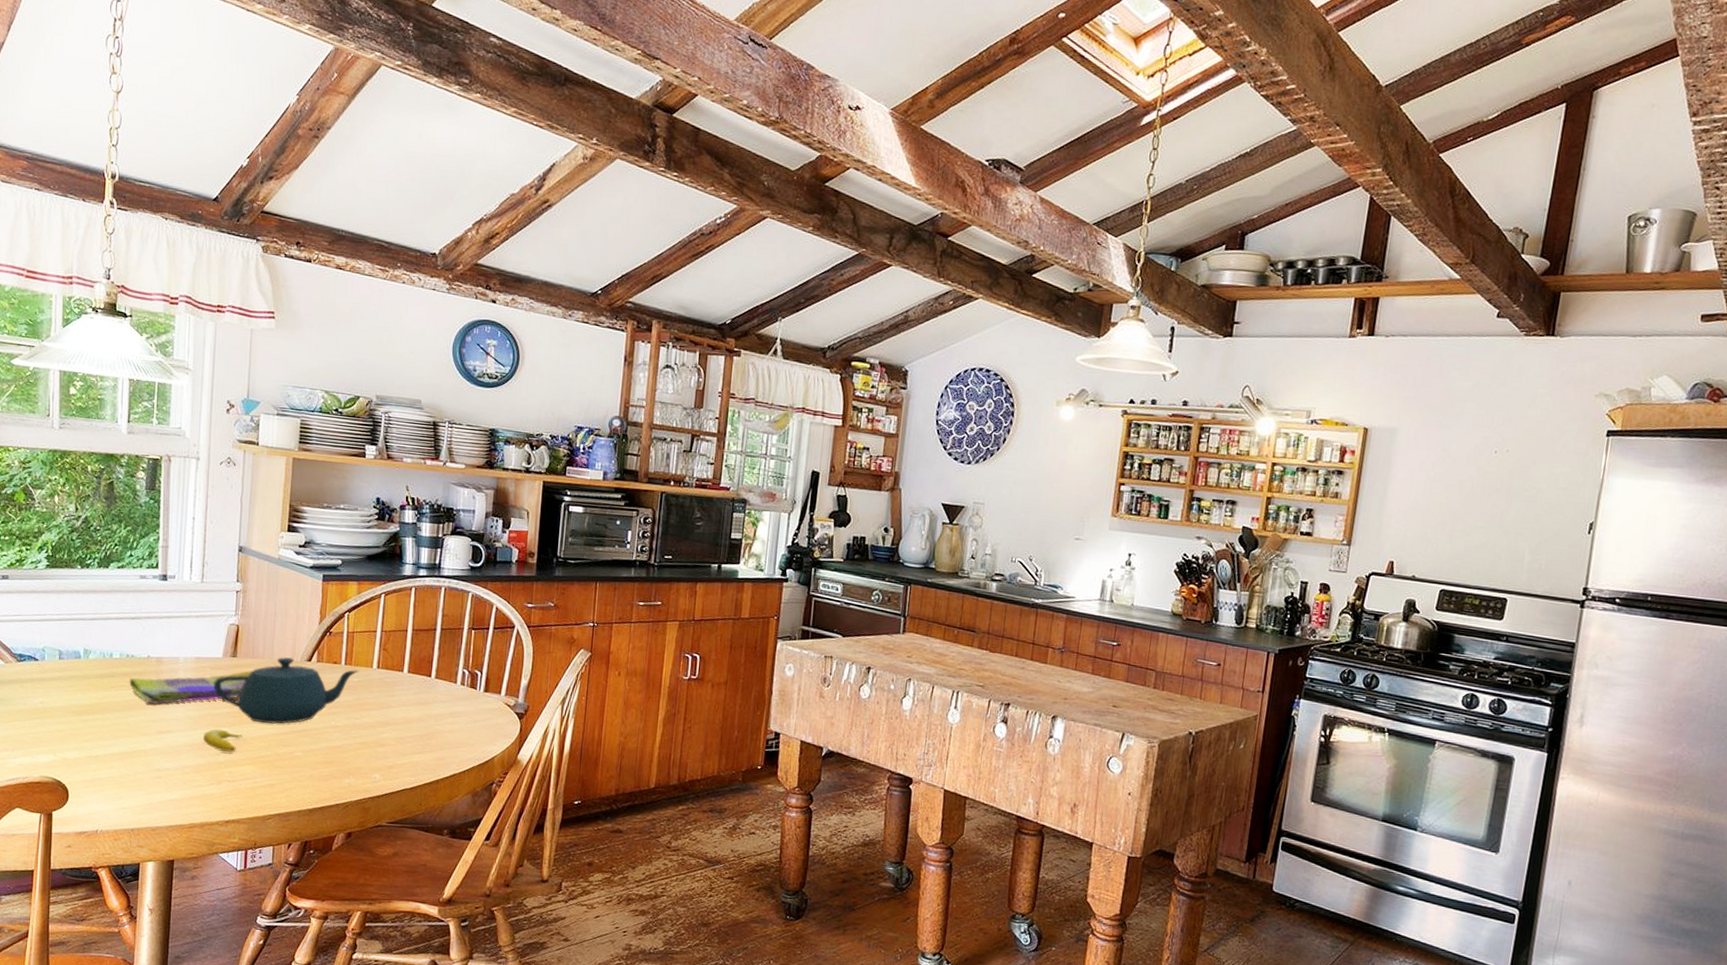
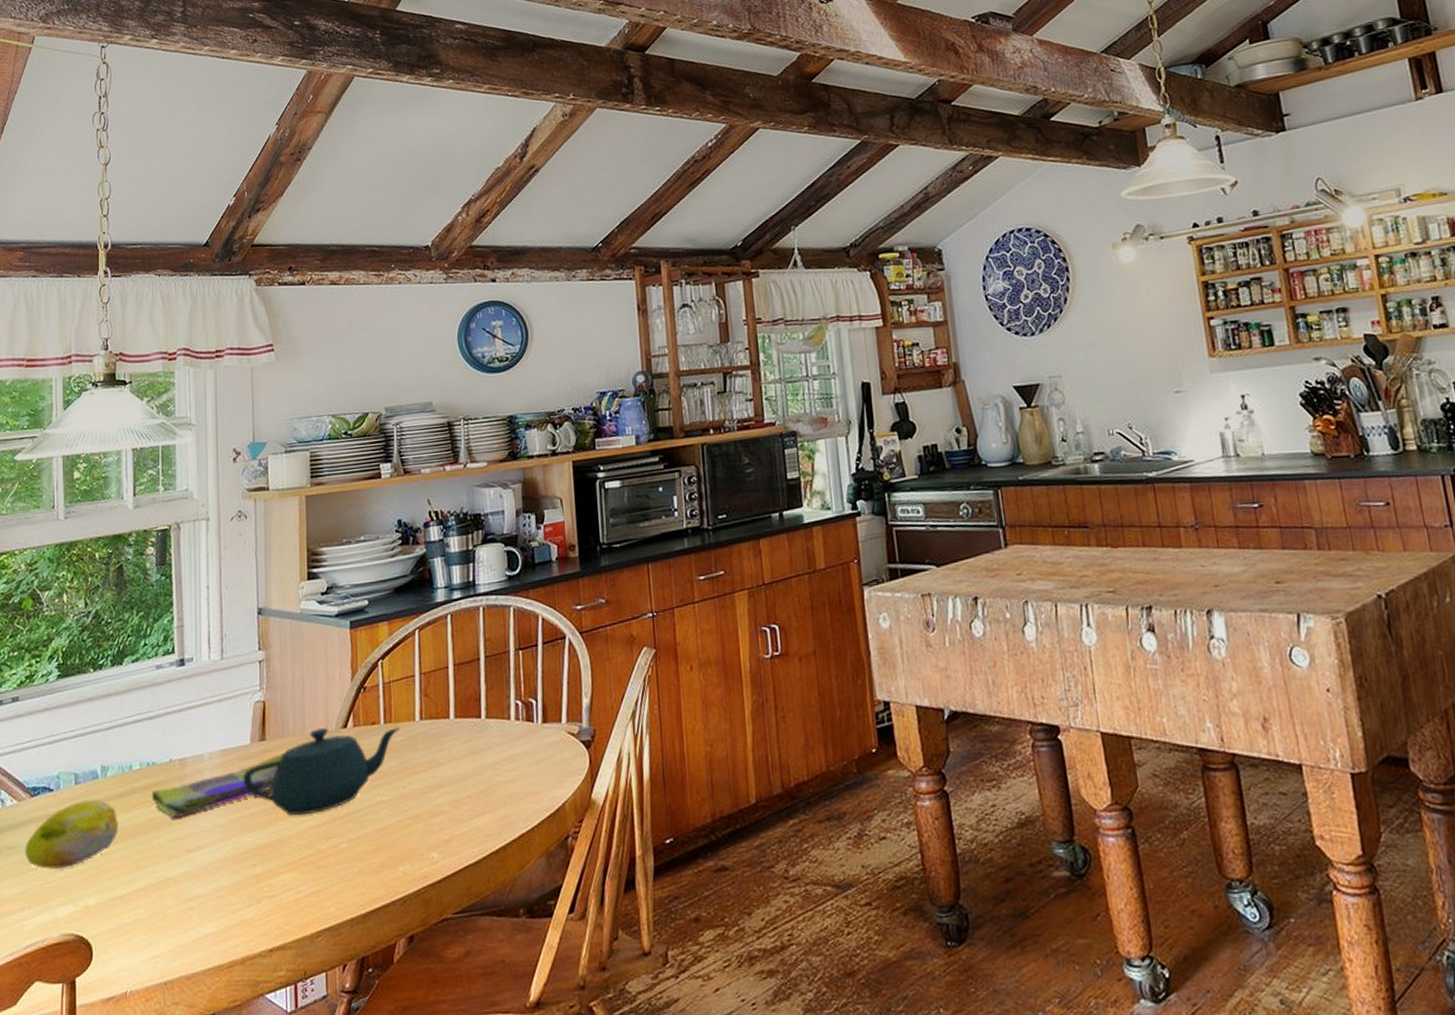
fruit: none [10,673,98,725] -> present [25,798,119,869]
banana: present [203,728,243,752] -> none [236,832,280,861]

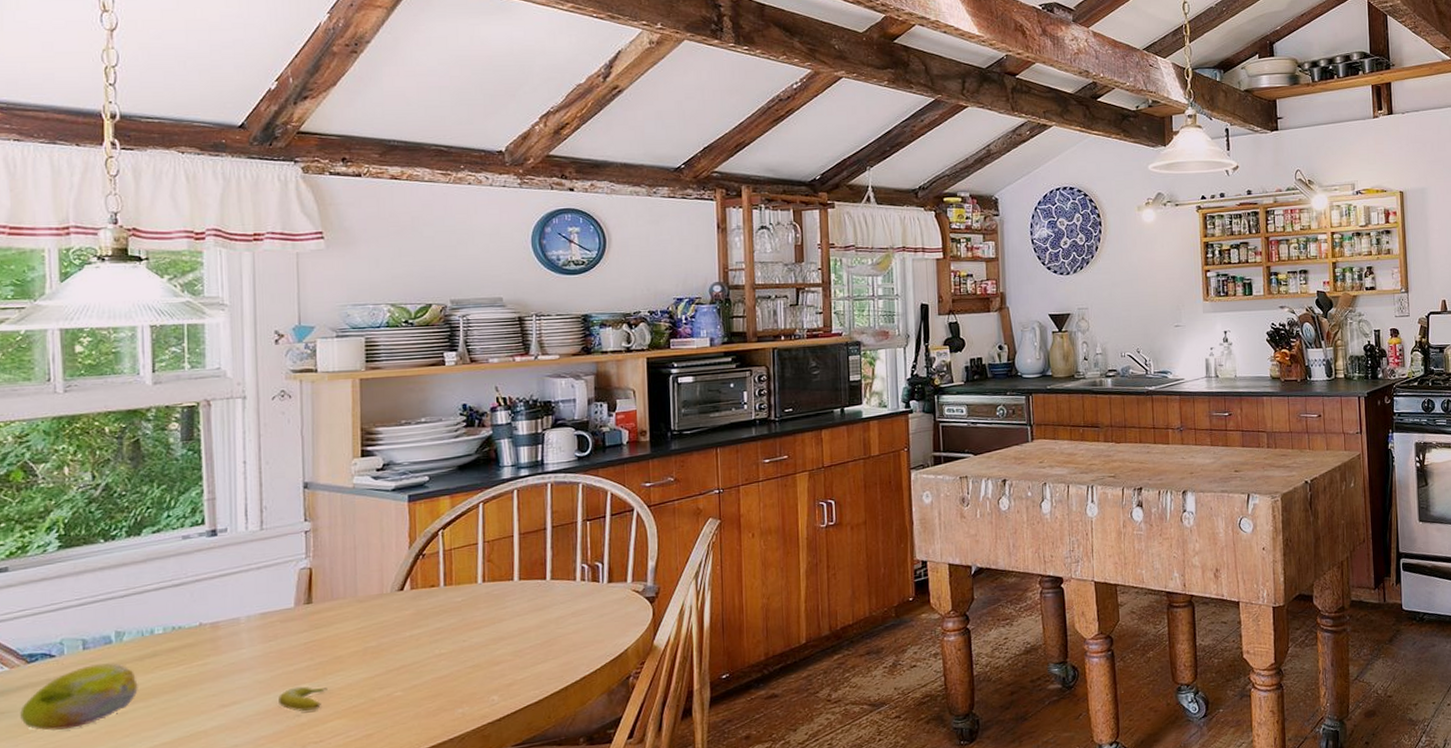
dish towel: present [151,752,284,819] -> none [177,613,333,678]
banana: none [236,832,280,861] -> present [278,686,328,711]
teapot: present [243,727,401,816] -> none [286,589,462,670]

